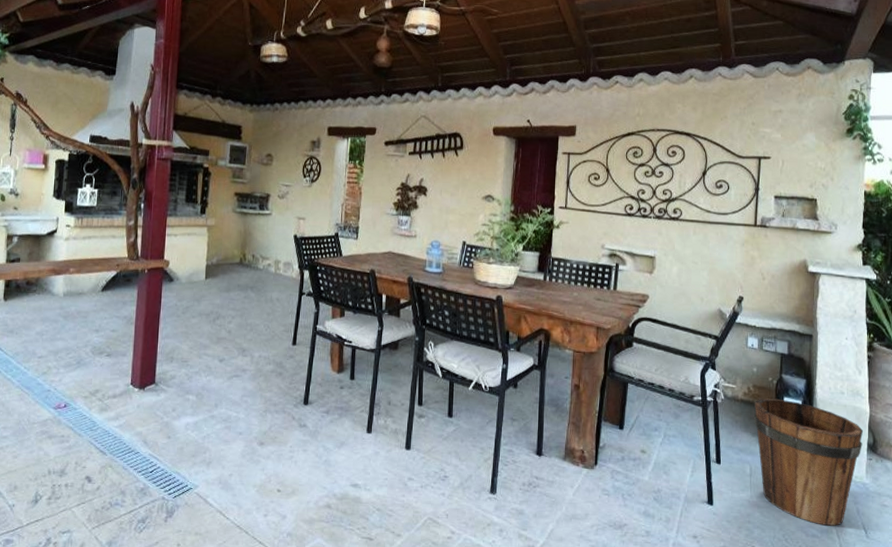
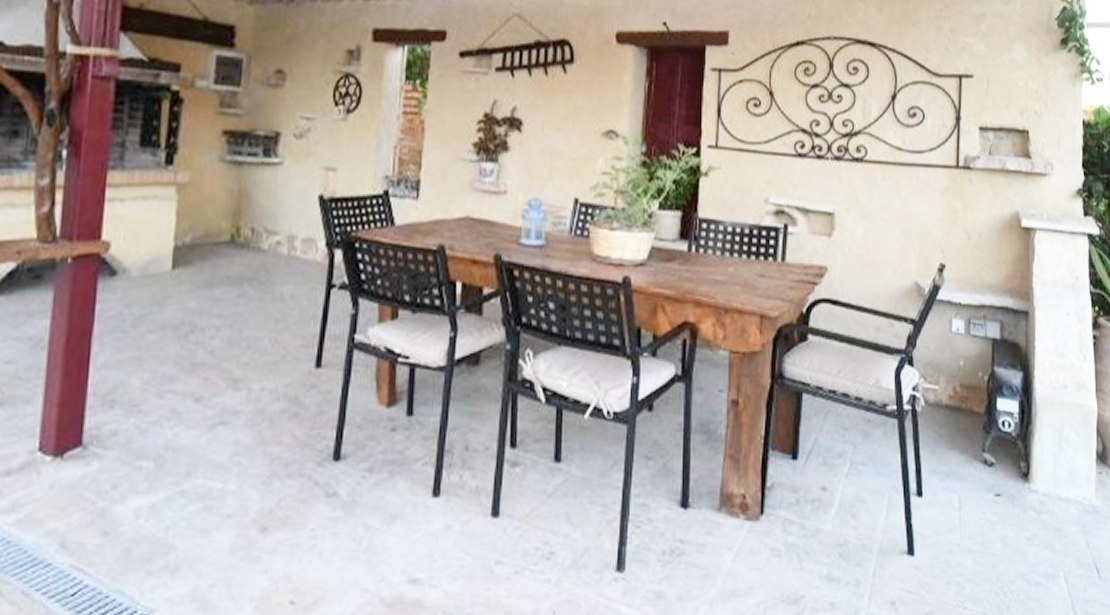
bucket: present [753,398,864,526] -> none [961,400,1091,569]

